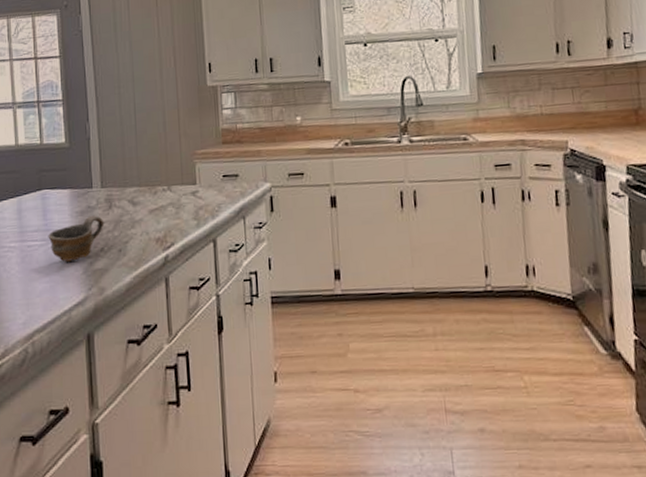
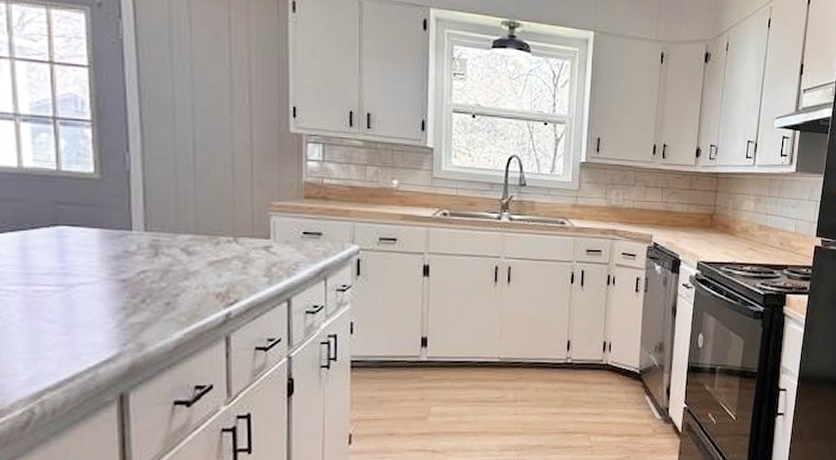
cup: present [48,215,104,262] -> none [66,262,148,312]

